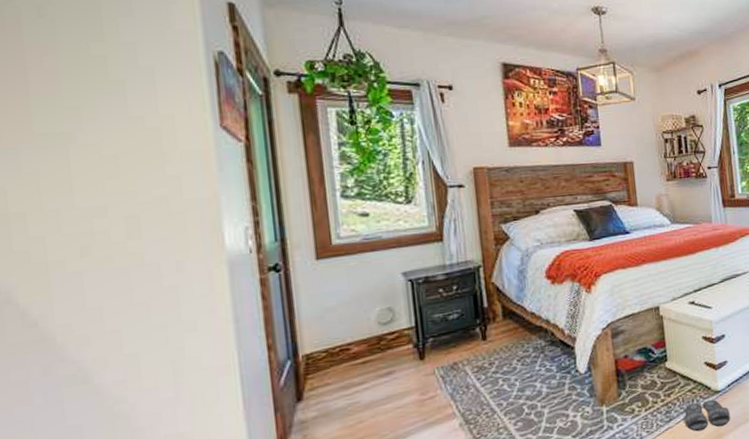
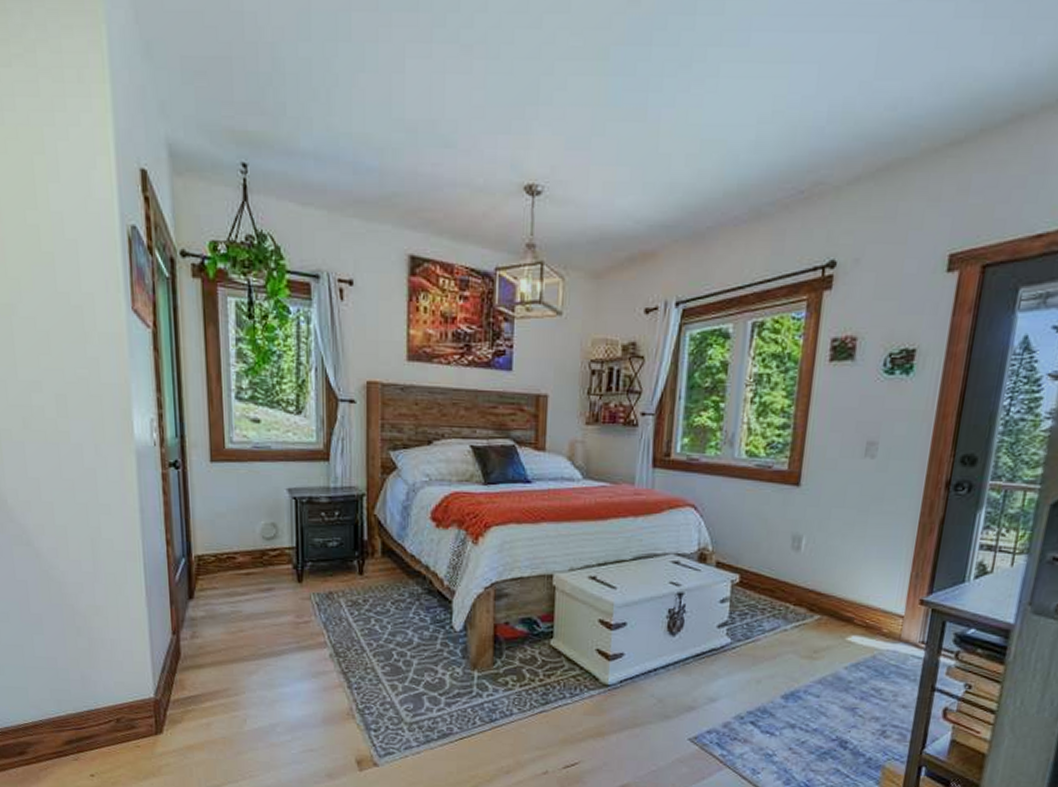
slippers: present [683,399,730,431] -> none [561,691,617,725]

